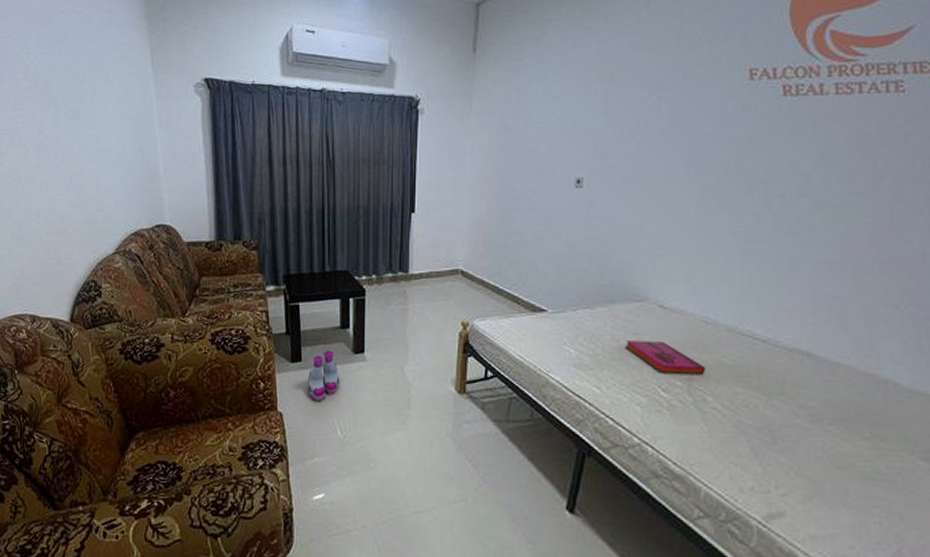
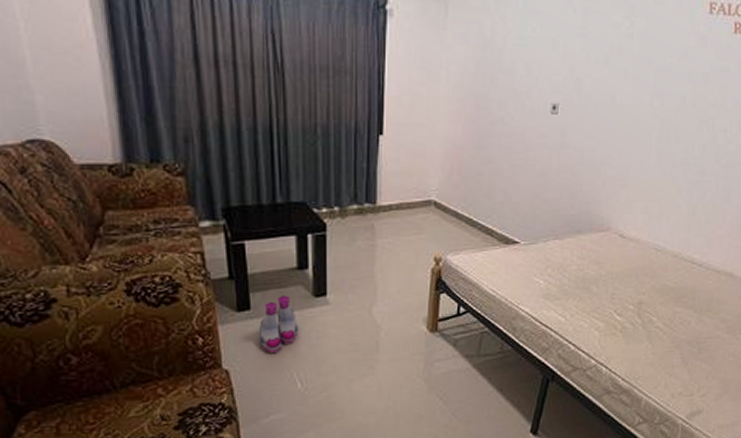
hardback book: present [625,340,706,374] -> none [588,269,653,298]

